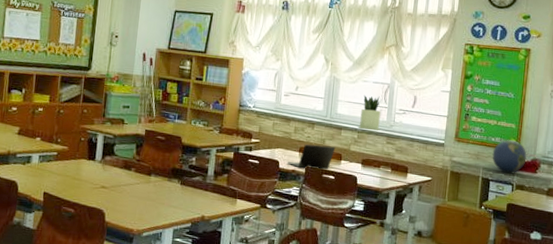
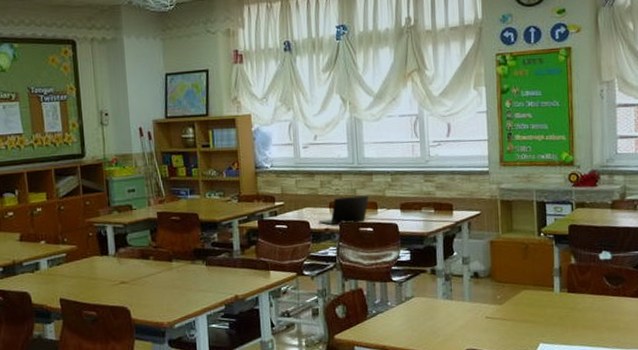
planter: present [357,94,382,131] -> none [389,130,416,171]
globe: present [492,140,527,173] -> none [544,154,583,191]

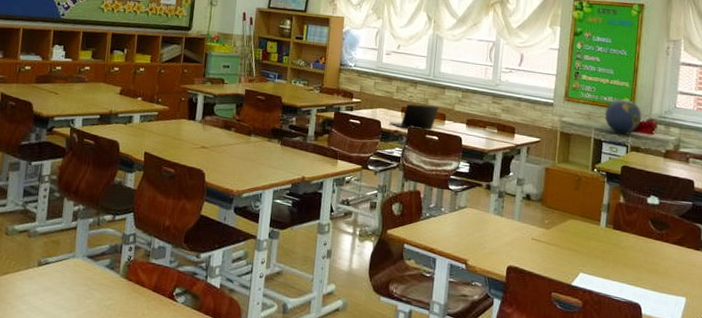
globe: none [544,154,583,191] -> present [604,99,642,134]

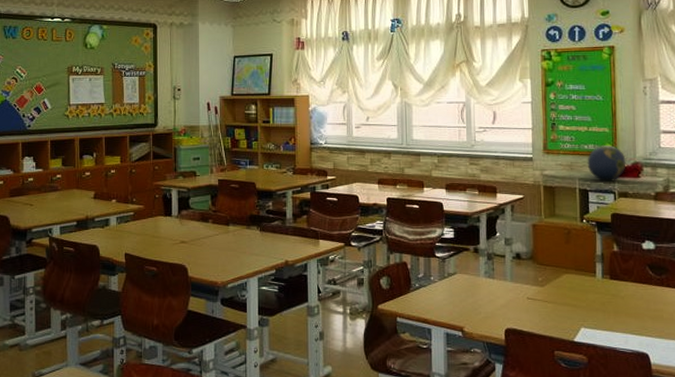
laptop: present [389,104,439,131] -> none [367,174,416,201]

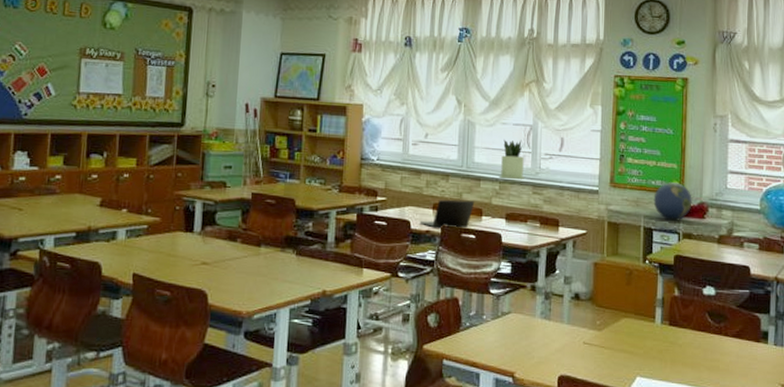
laptop: none [367,174,416,201] -> present [419,199,475,228]
planter: none [436,116,462,153] -> present [498,139,526,180]

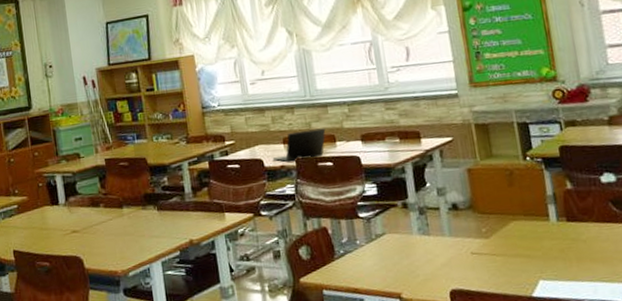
planter: present [498,139,526,180] -> none [344,58,375,101]
globe: present [653,182,692,220] -> none [522,69,570,110]

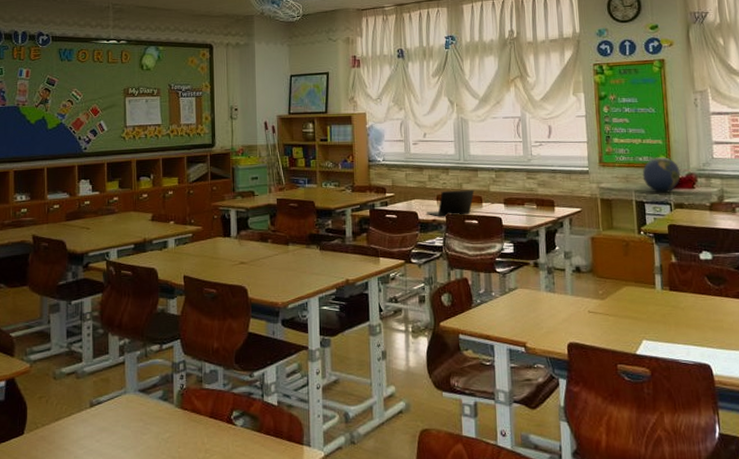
globe: none [522,69,570,110] -> present [642,157,681,192]

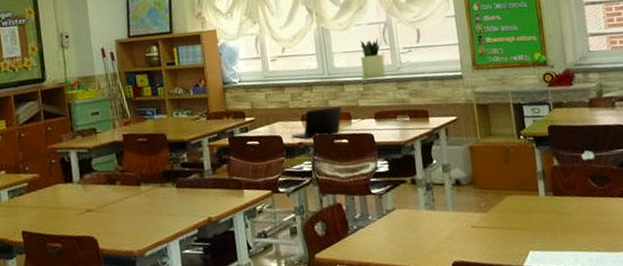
planter: none [494,131,519,168] -> present [360,38,388,80]
globe: present [642,157,681,192] -> none [518,54,558,92]

